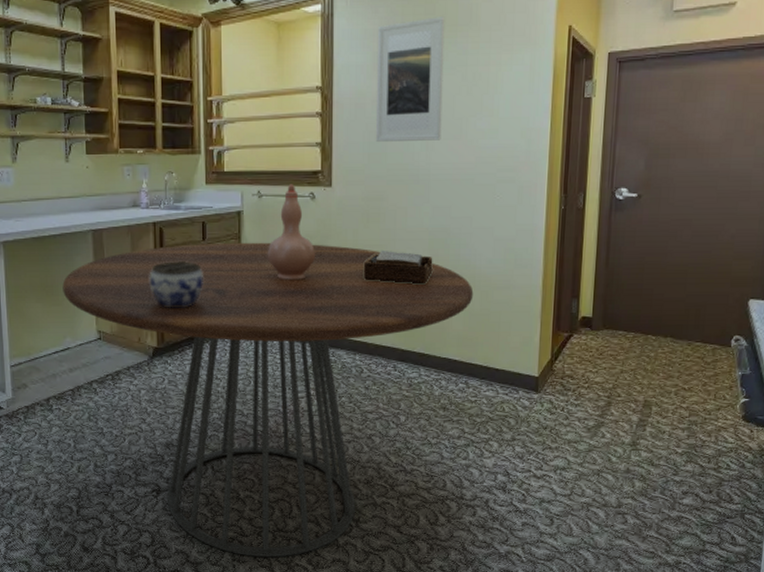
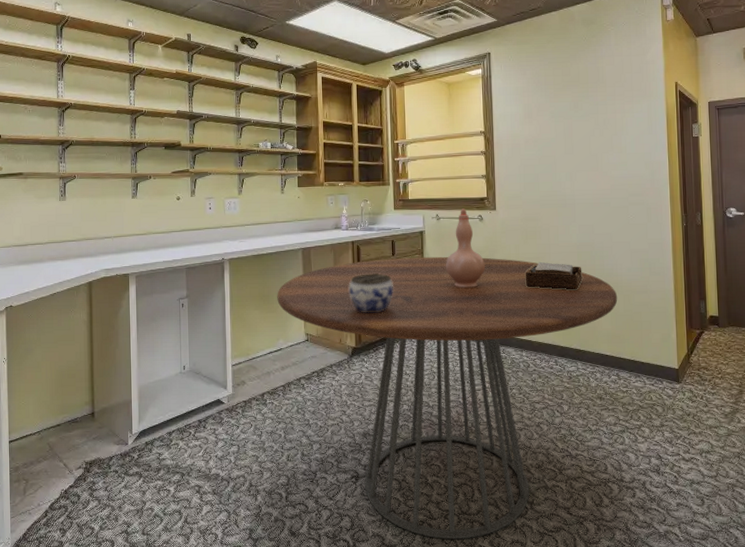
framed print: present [375,17,445,141] -> none [526,77,582,174]

